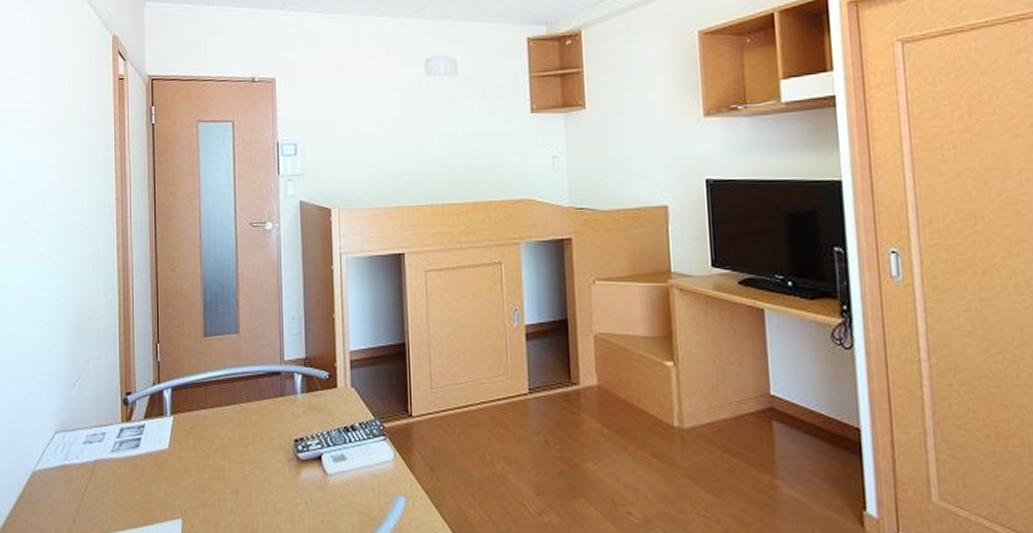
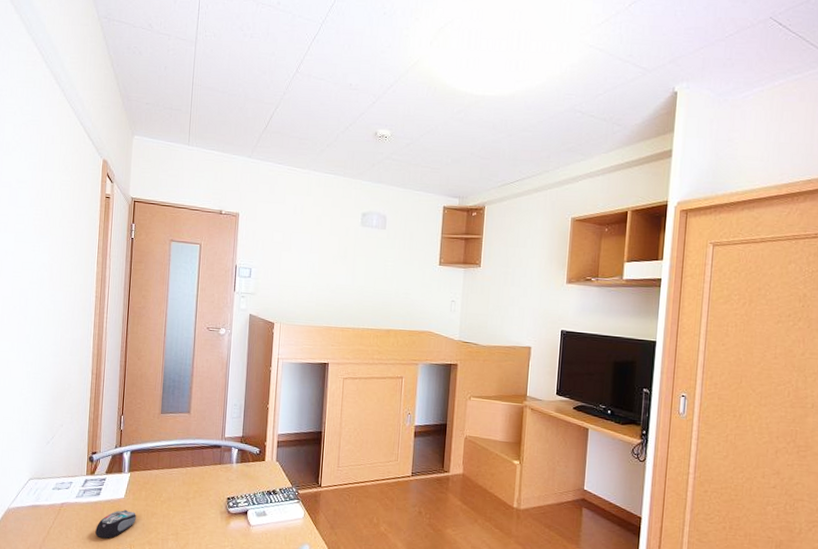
computer mouse: none [137,463,185,503] -> present [95,509,136,539]

